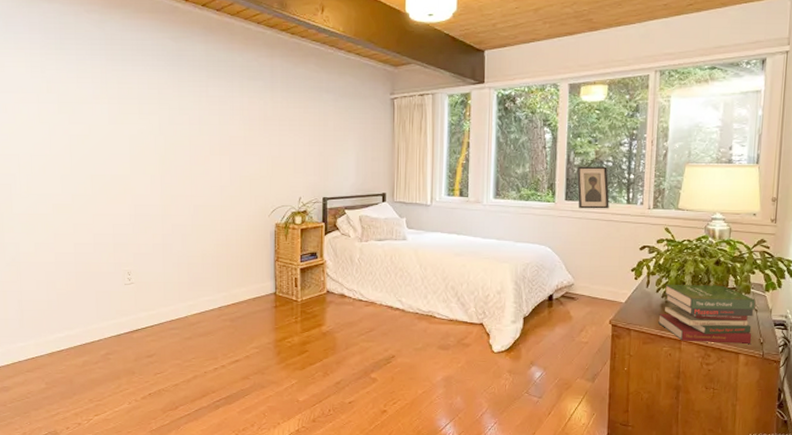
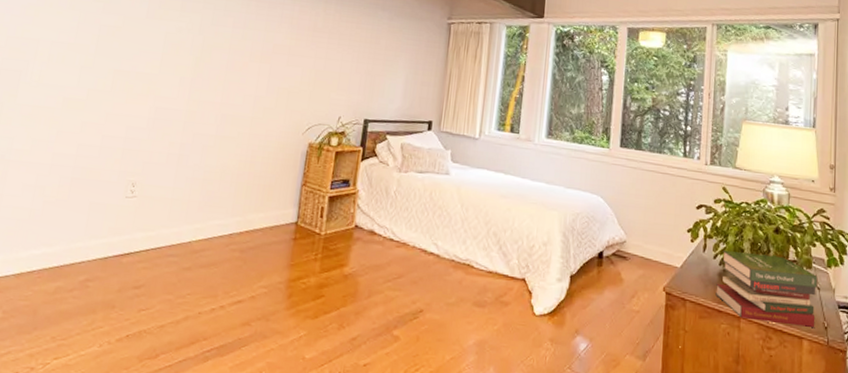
picture frame: present [576,166,610,209] -> none [632,112,666,161]

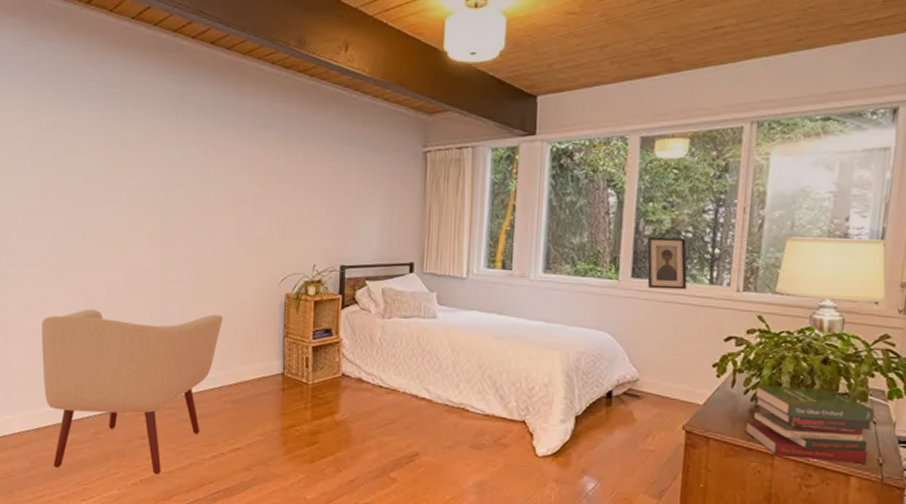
armchair: none [28,146,243,329] -> present [41,309,223,475]
picture frame: none [632,112,666,161] -> present [646,237,687,290]

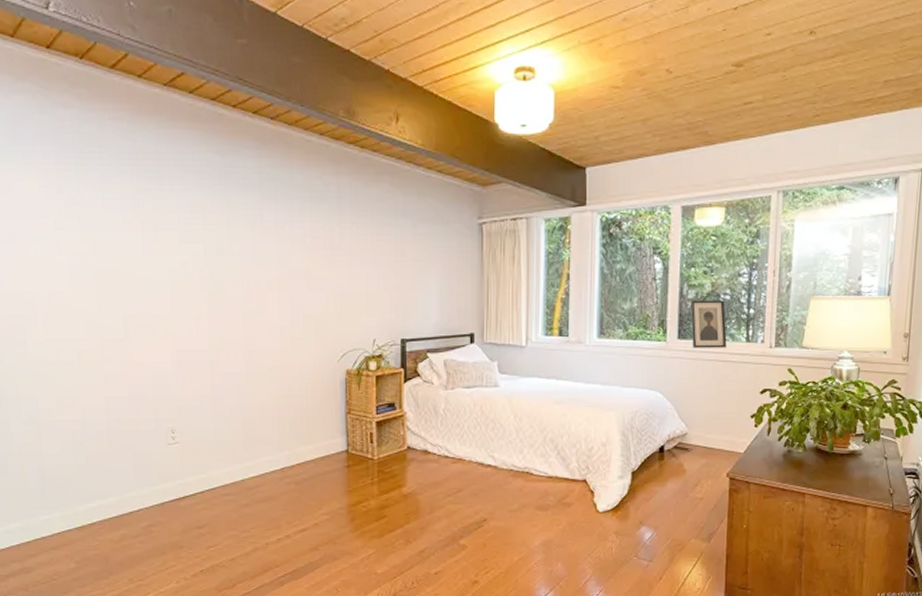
armchair: present [41,309,223,475] -> none [79,395,281,566]
books: present [745,385,875,464] -> none [780,431,886,496]

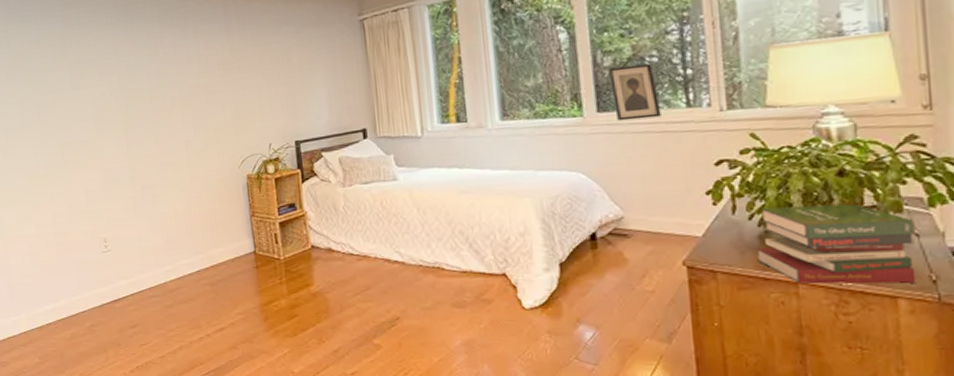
books: none [780,431,886,496] -> present [756,203,917,285]

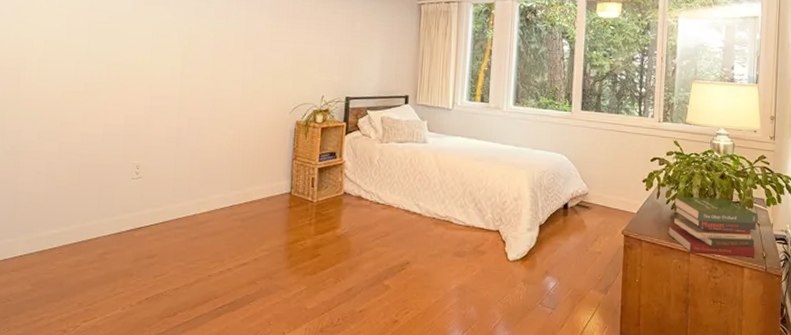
picture frame: present [608,63,661,121] -> none [592,78,623,120]

